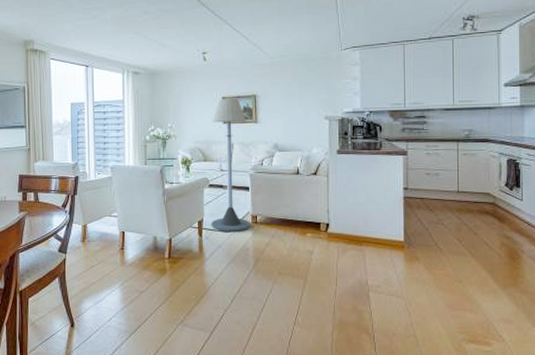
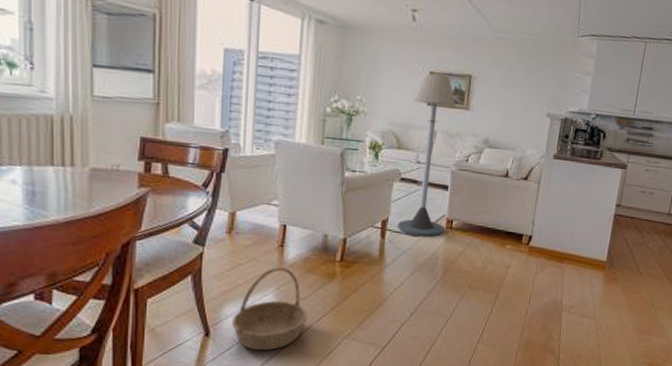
basket: none [90,267,147,338] -> present [232,267,307,351]

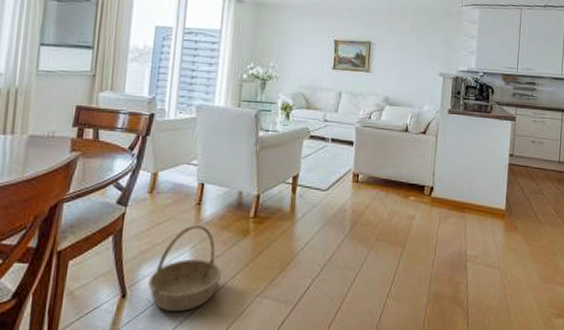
floor lamp: present [397,73,456,237] -> none [307,41,358,191]

